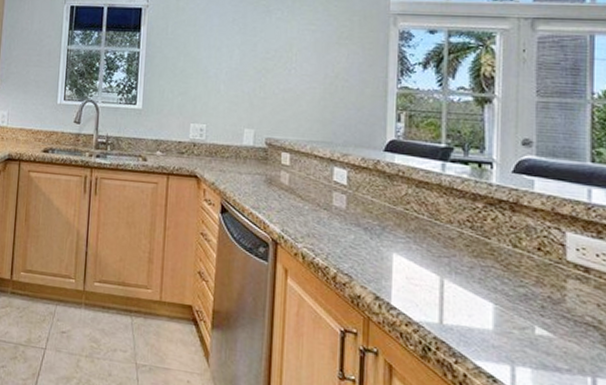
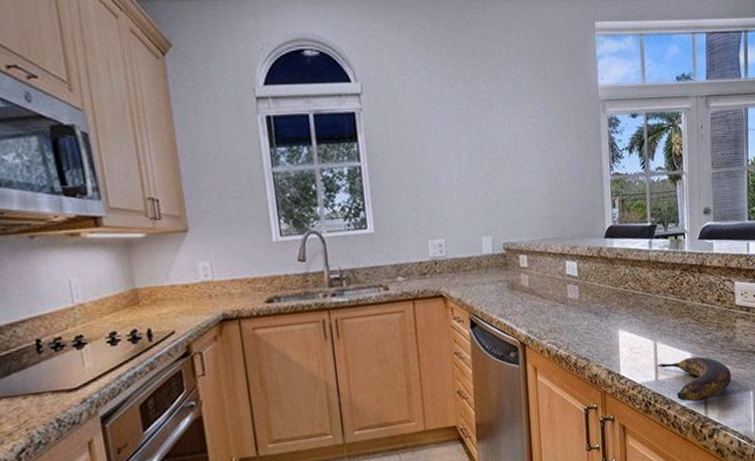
banana: none [441,305,557,368] -> present [656,356,732,402]

